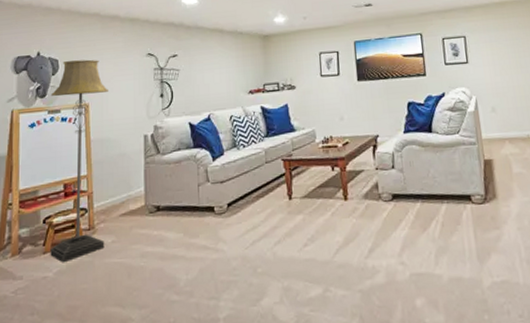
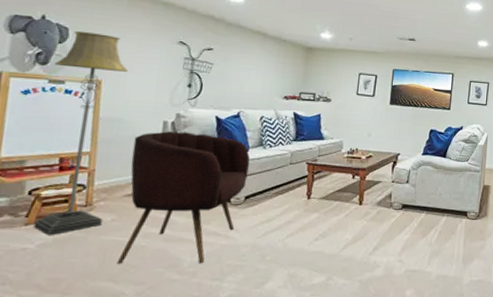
armchair: none [121,143,227,287] -> present [116,131,250,264]

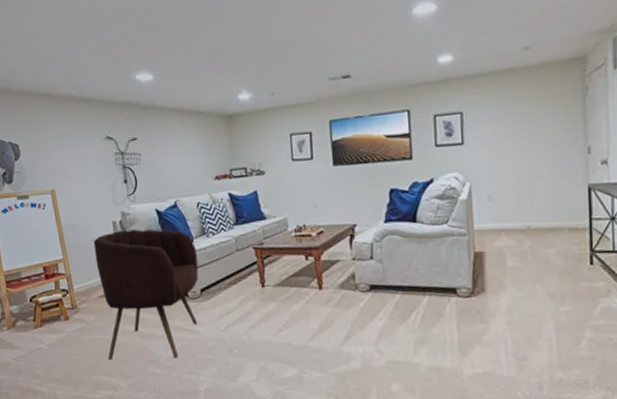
floor lamp: present [33,31,128,236] -> none [17,144,89,337]

